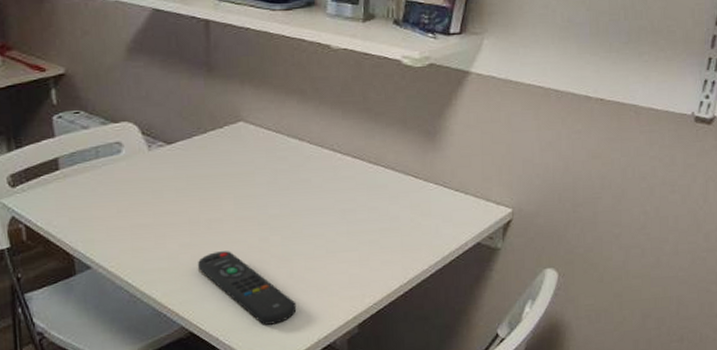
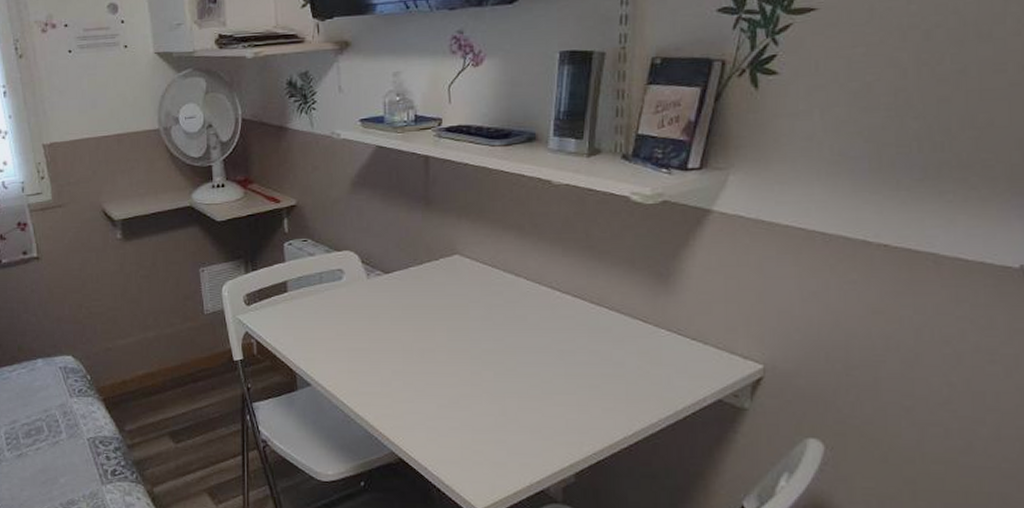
remote control: present [198,251,297,325] -> none [410,381,508,461]

